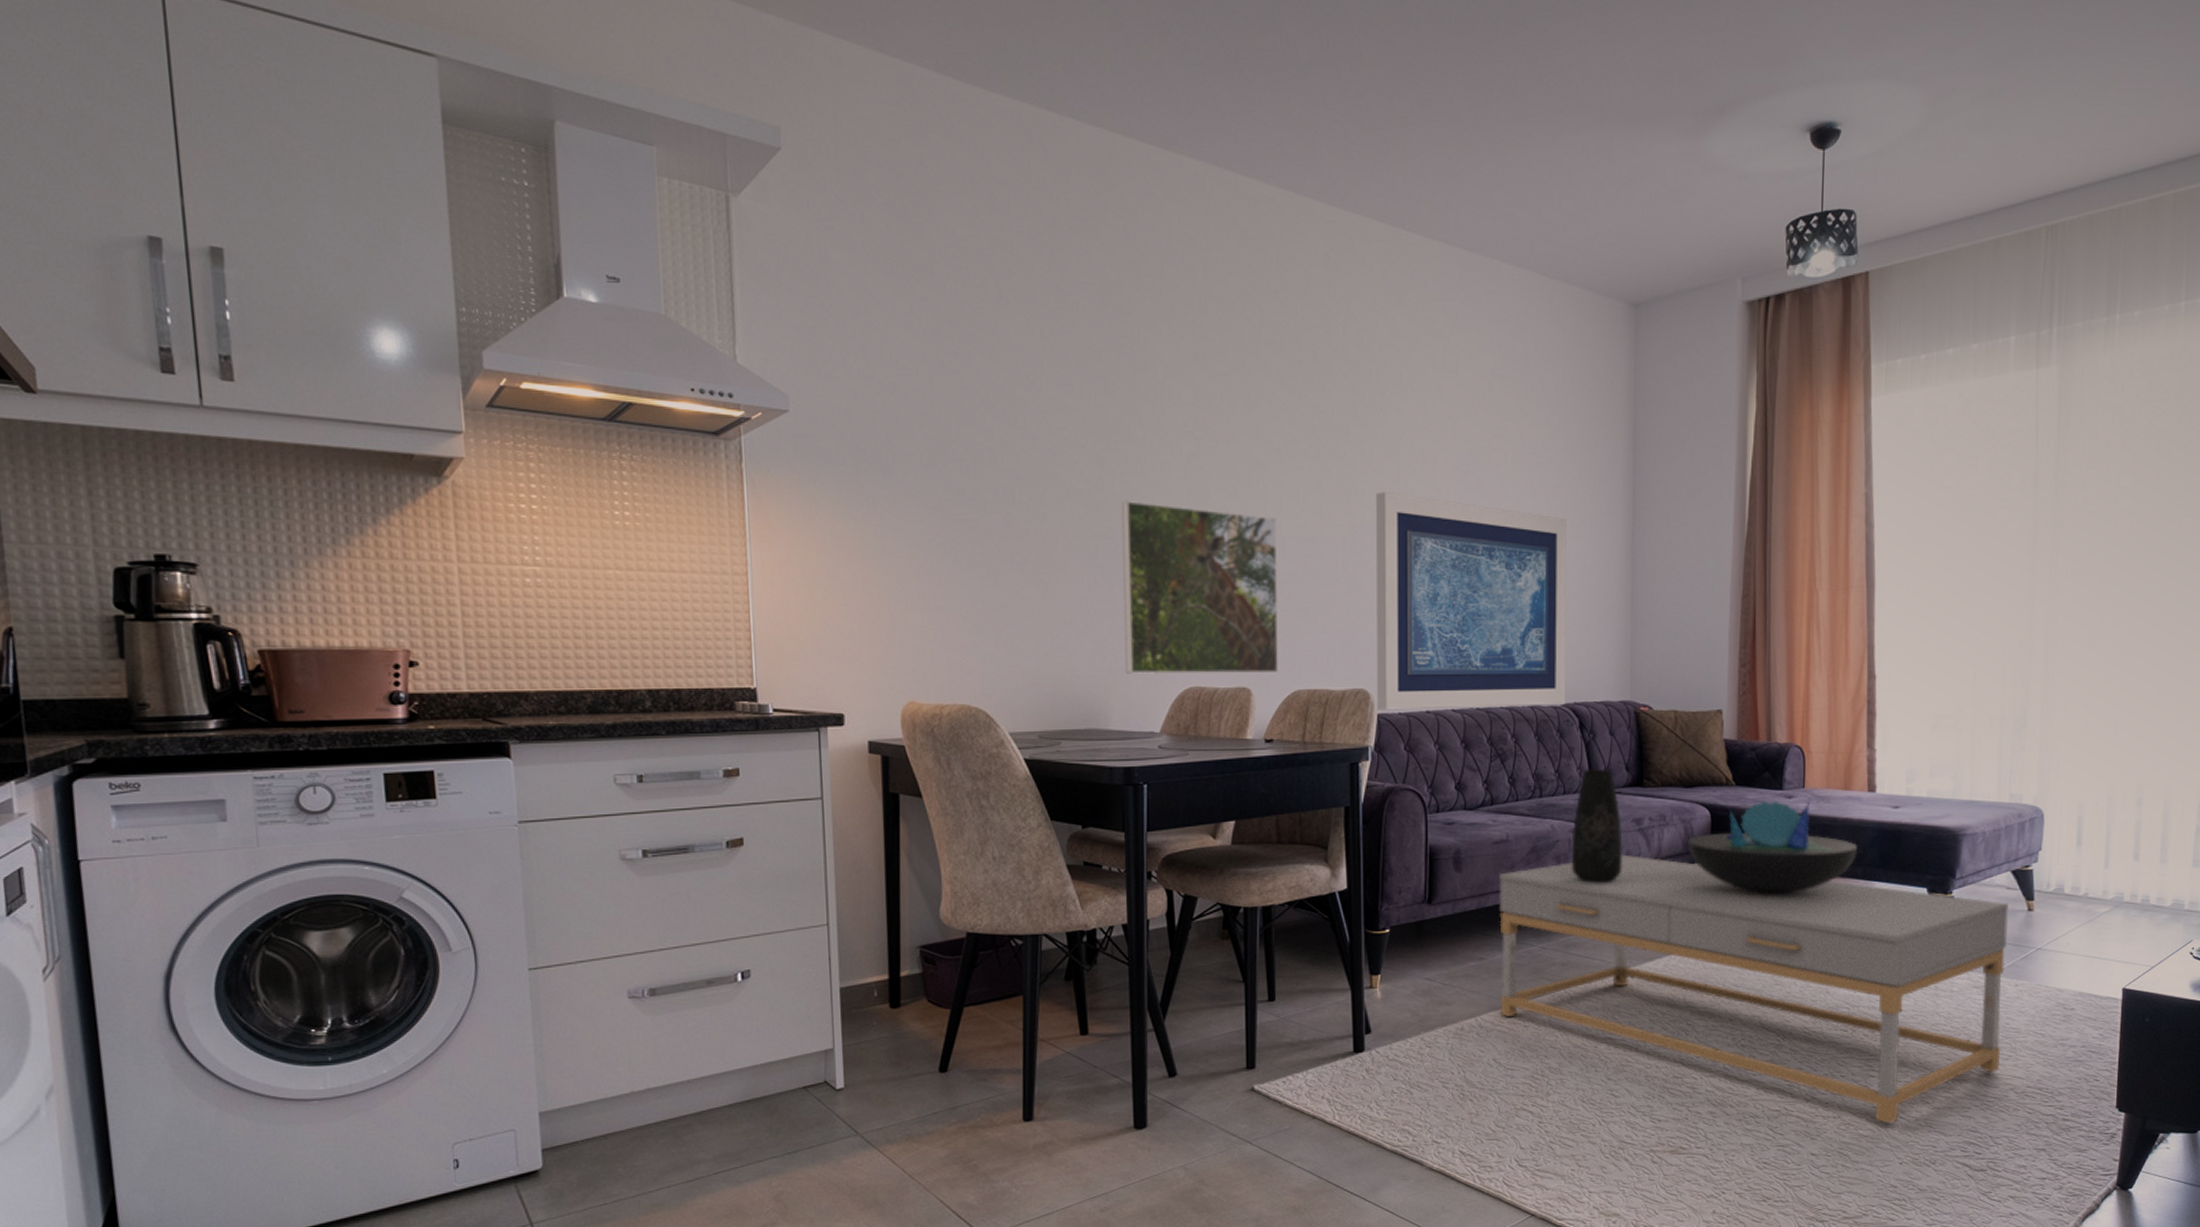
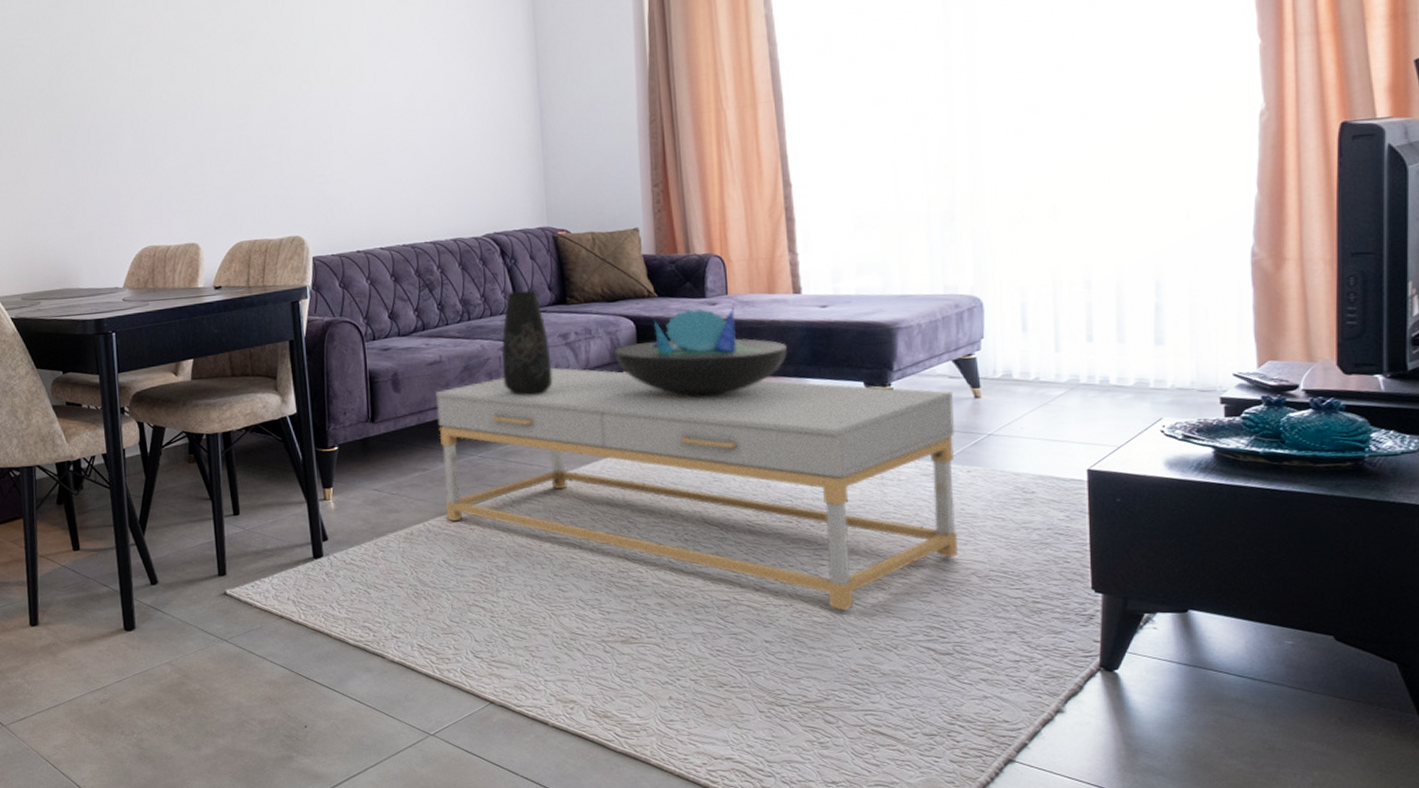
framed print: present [1122,501,1278,675] -> none [78,93,222,240]
wall art: present [1376,491,1567,710] -> none [297,61,486,254]

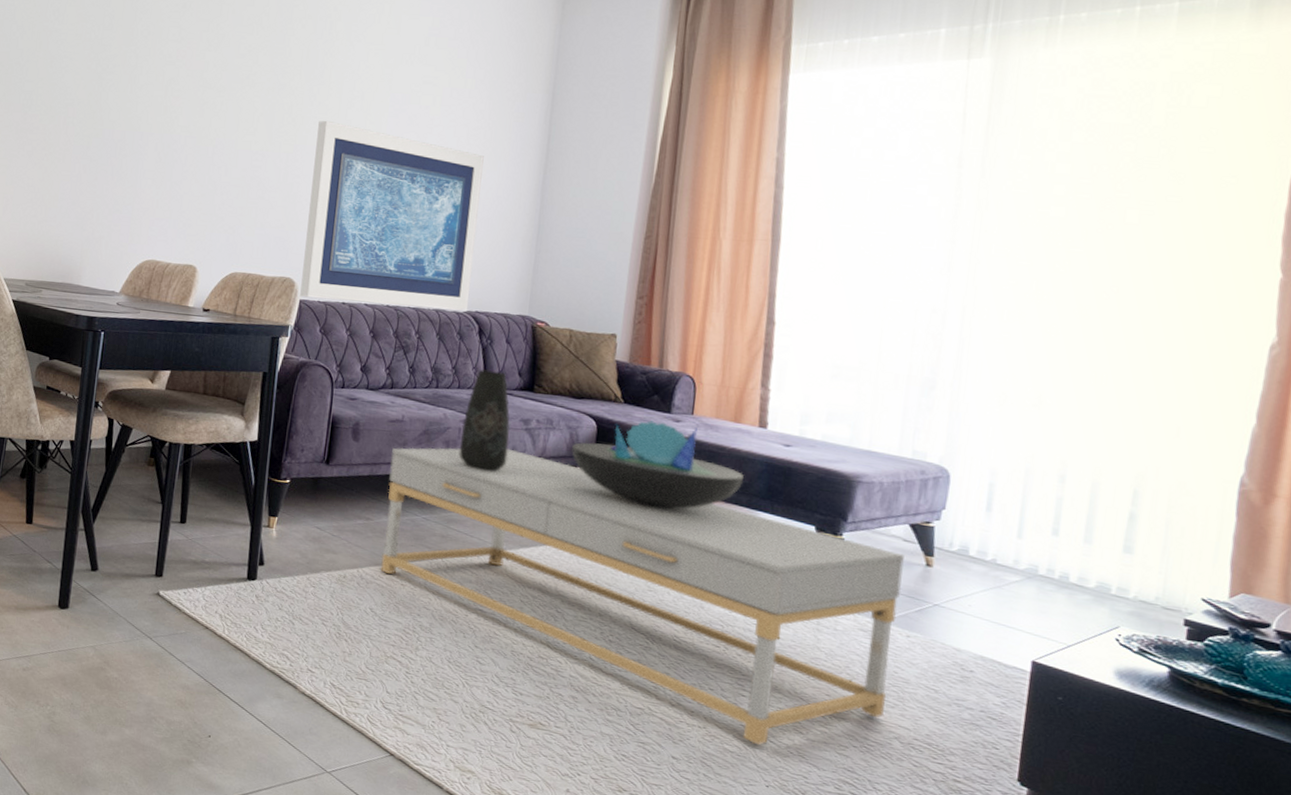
wall art: none [297,61,486,254] -> present [300,120,484,312]

